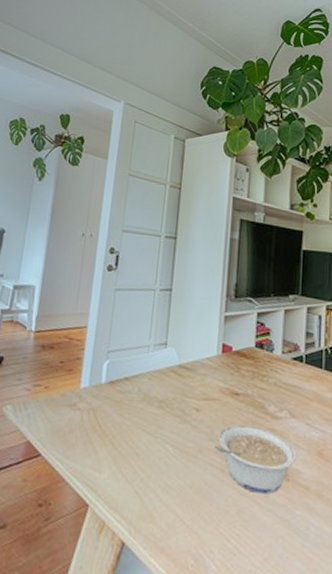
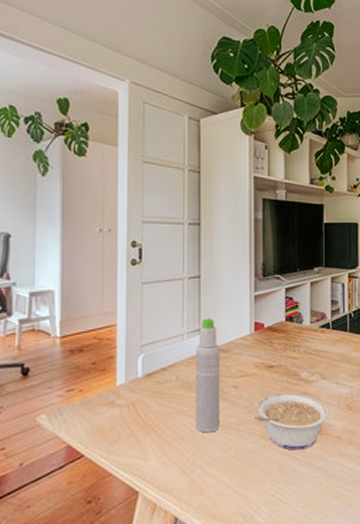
bottle: none [152,332,185,455] -> present [195,318,220,433]

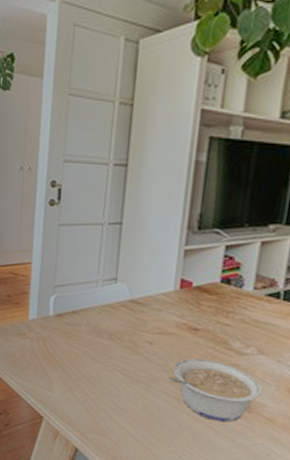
bottle: present [195,318,220,433] -> none [103,268,138,382]

